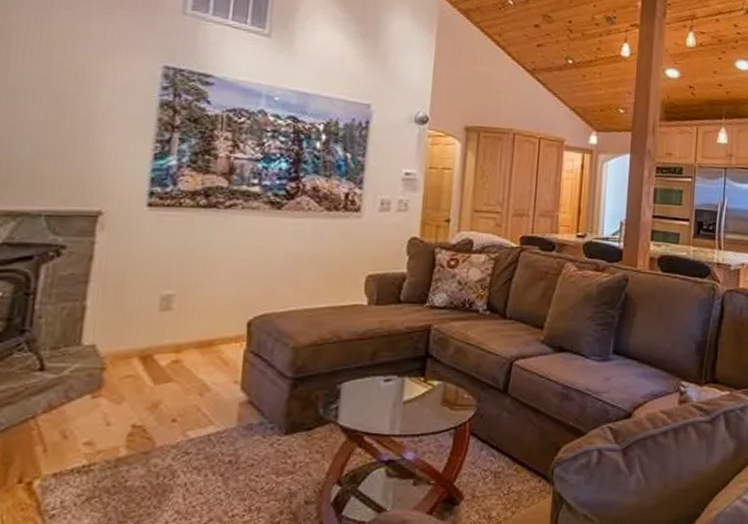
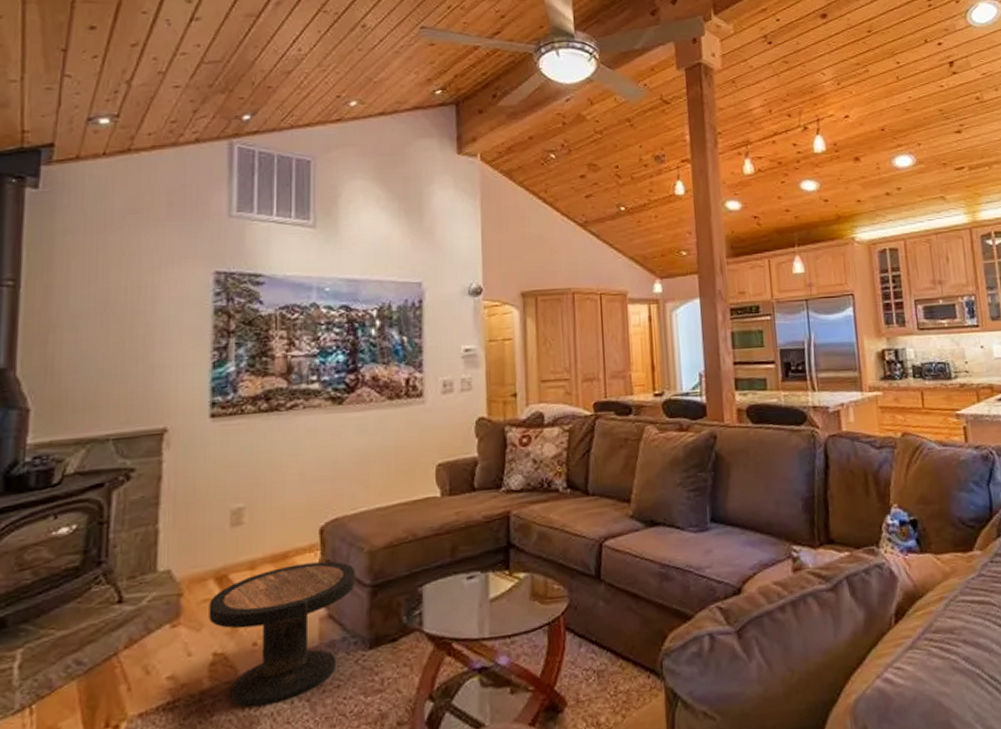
side table: none [130,352,279,477] -> present [209,561,356,708]

